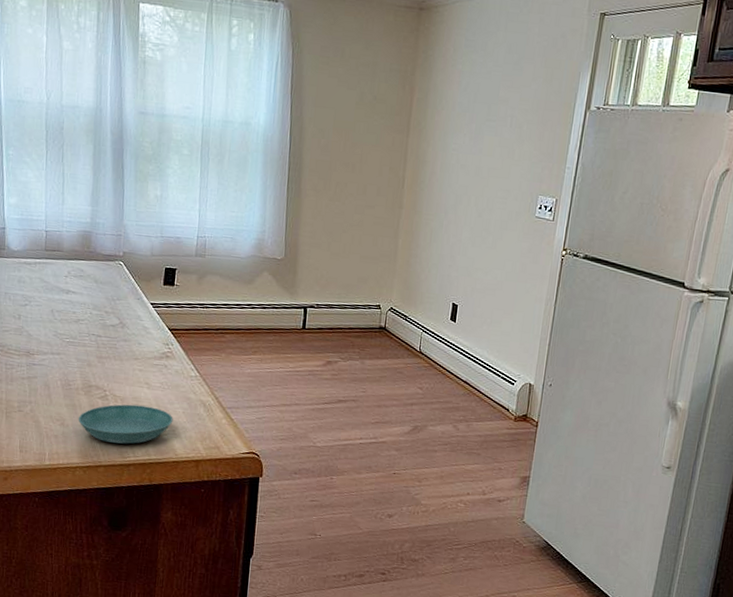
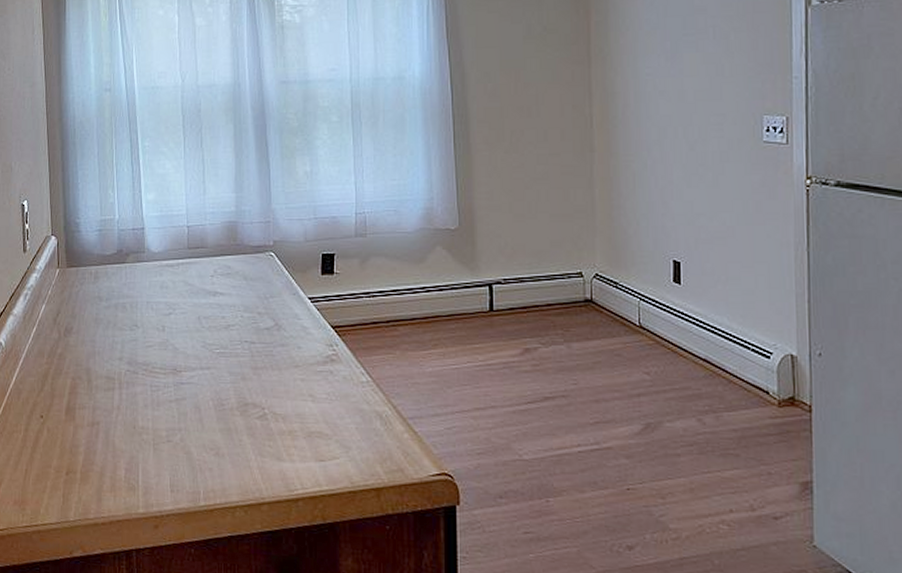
saucer: present [78,404,173,444] -> none [234,423,345,474]

